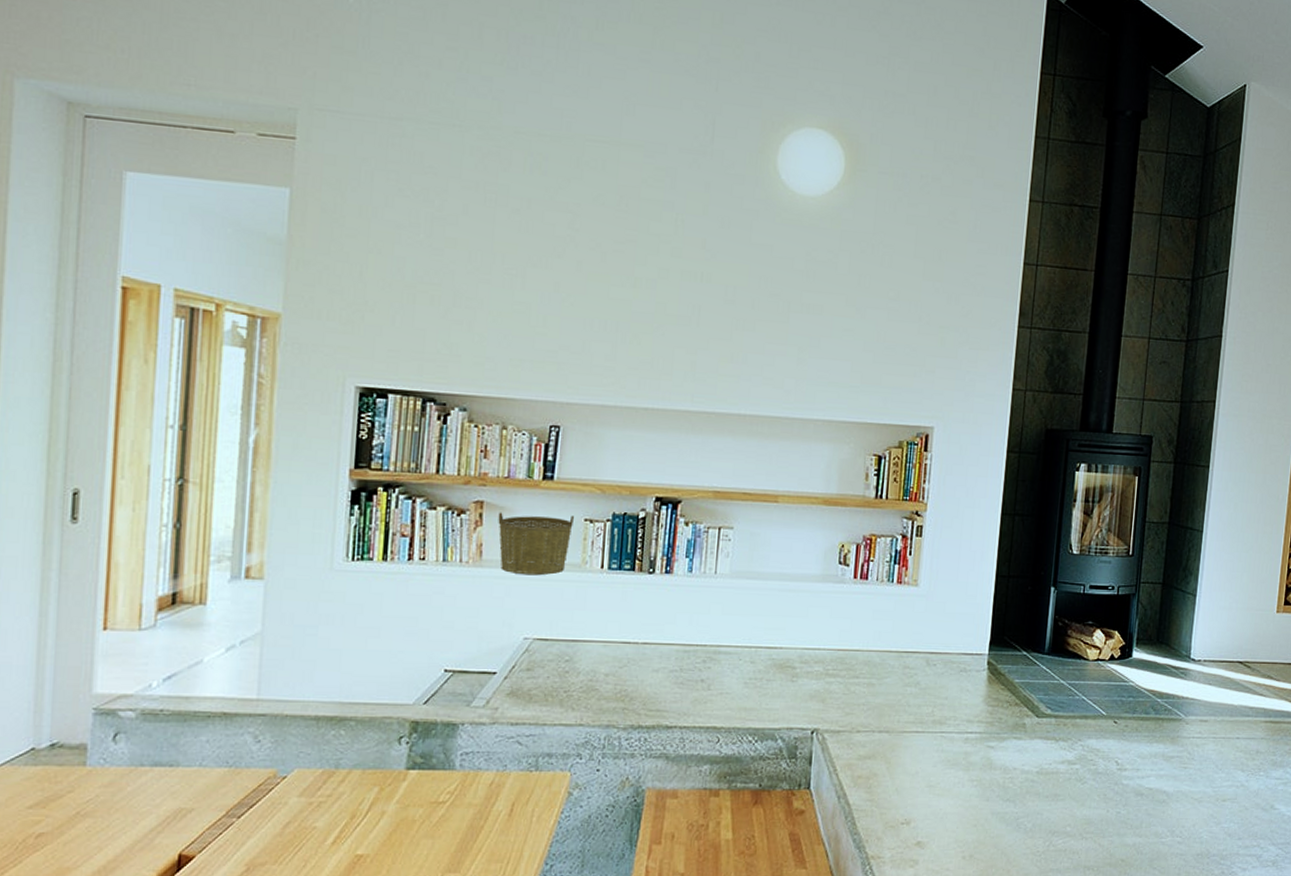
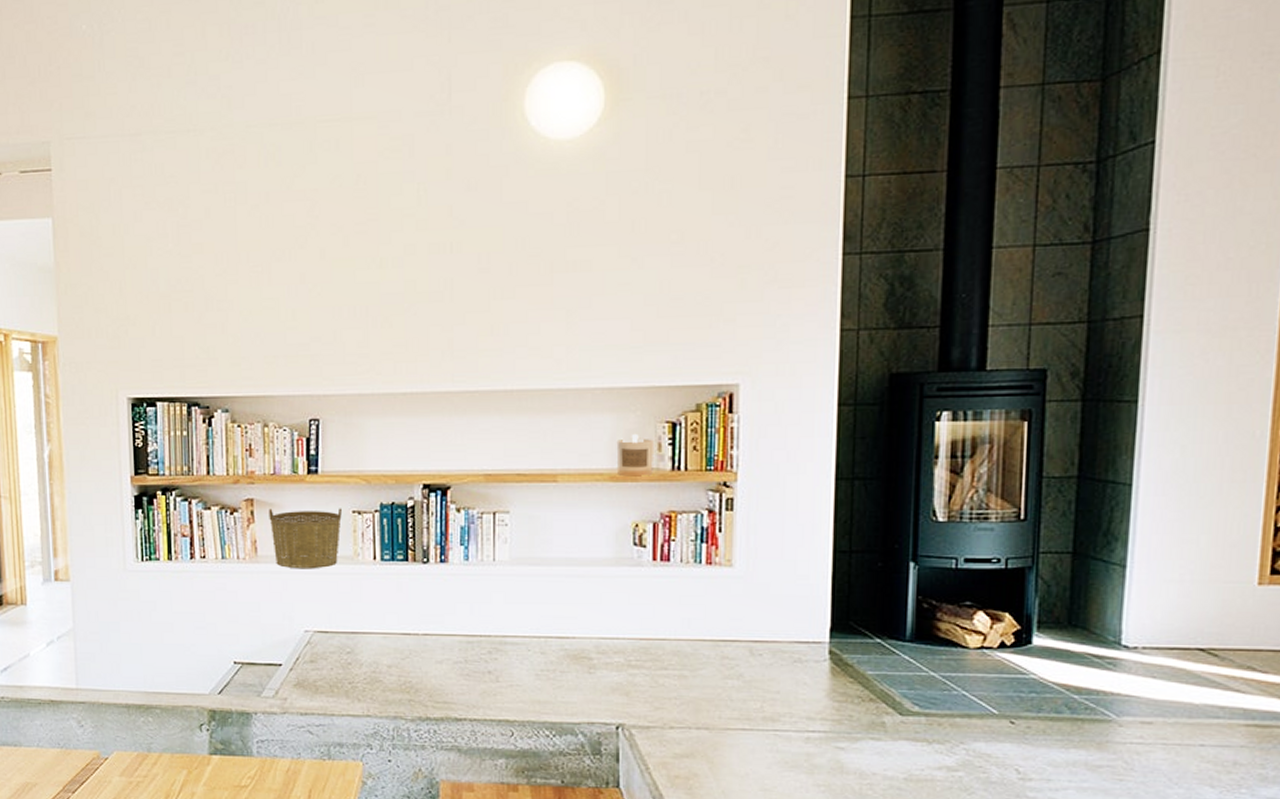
candle: none [830,463,862,502] -> present [616,433,653,477]

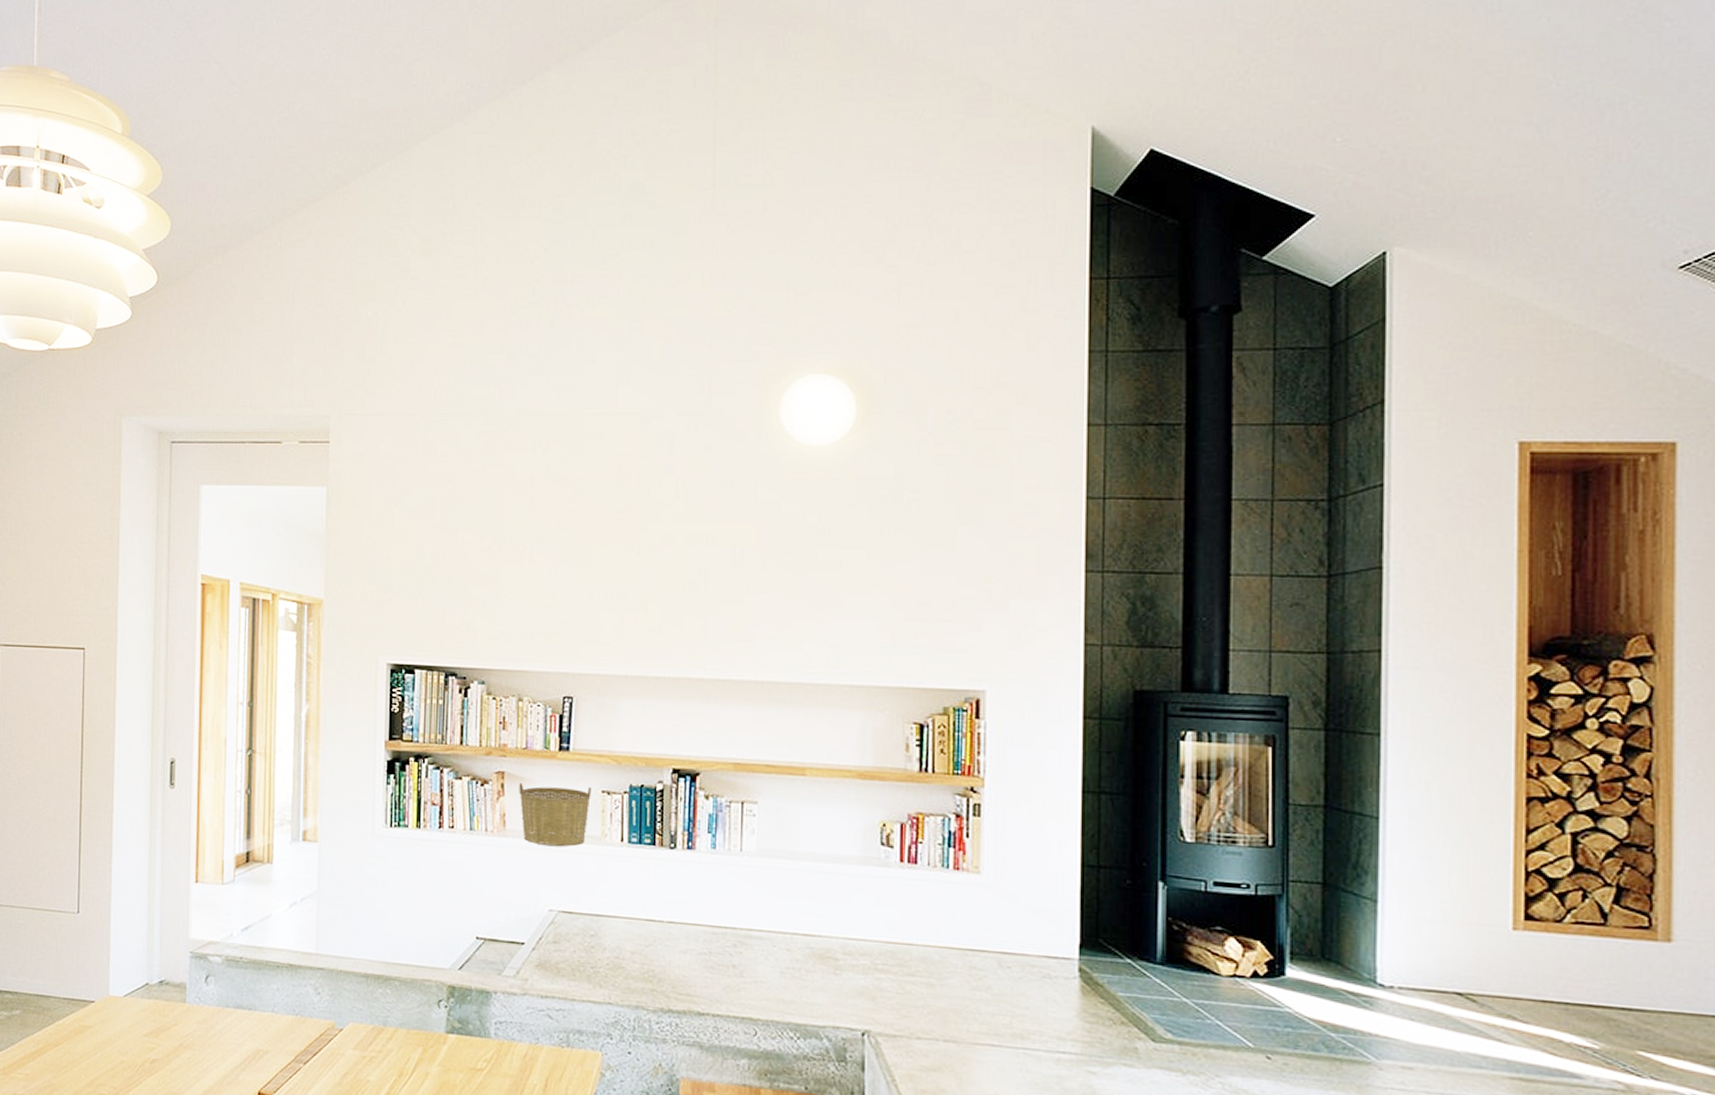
candle: present [616,433,653,477] -> none [864,732,901,776]

